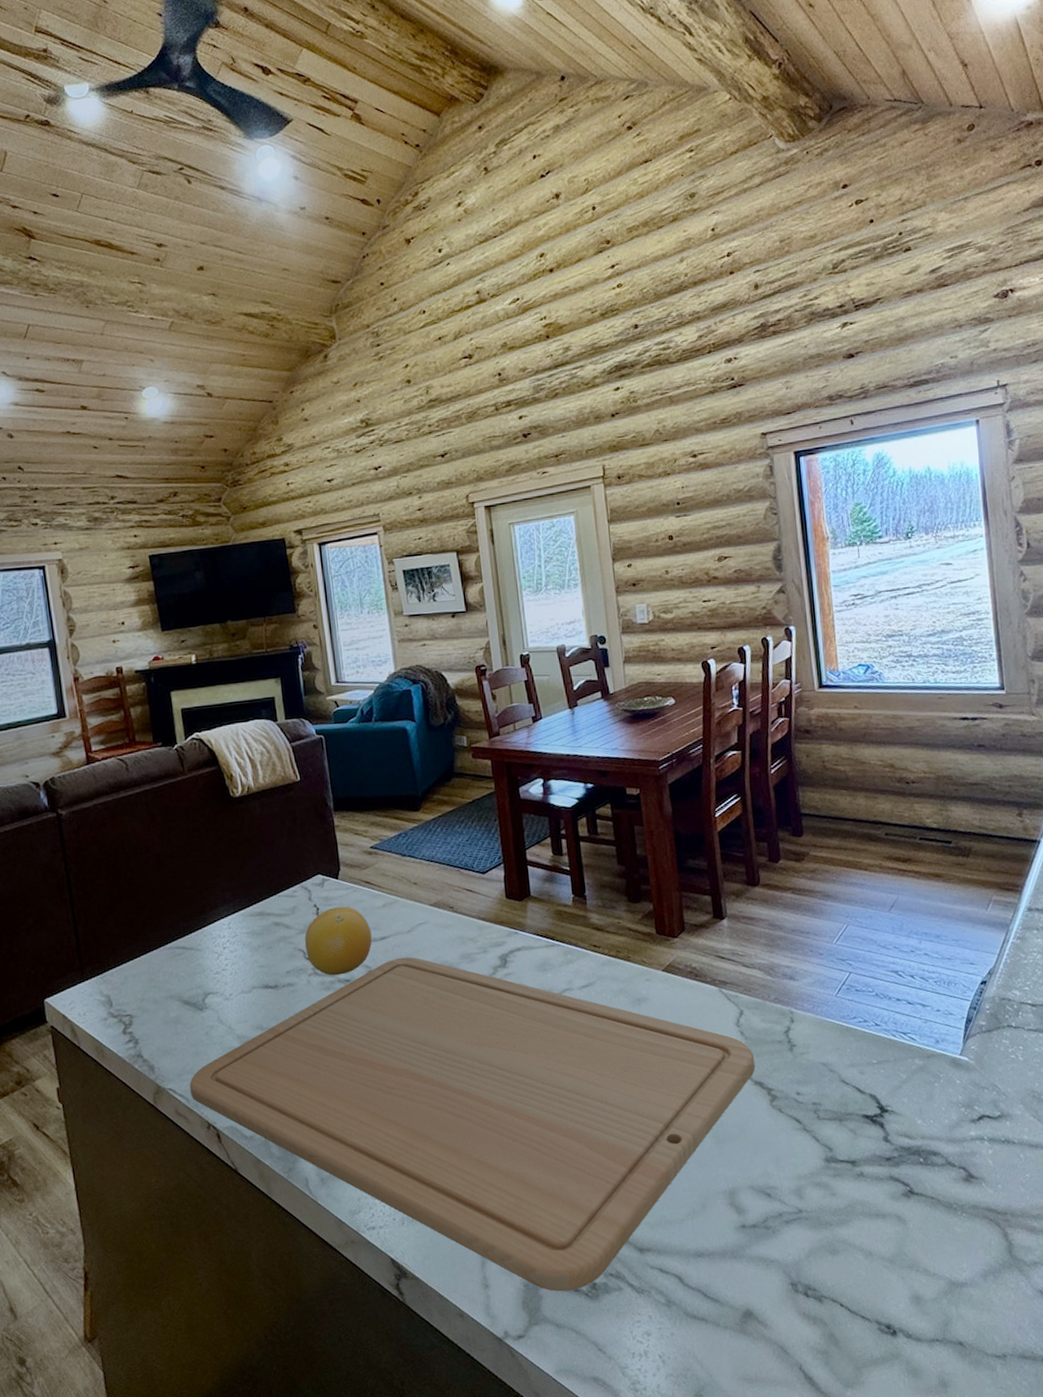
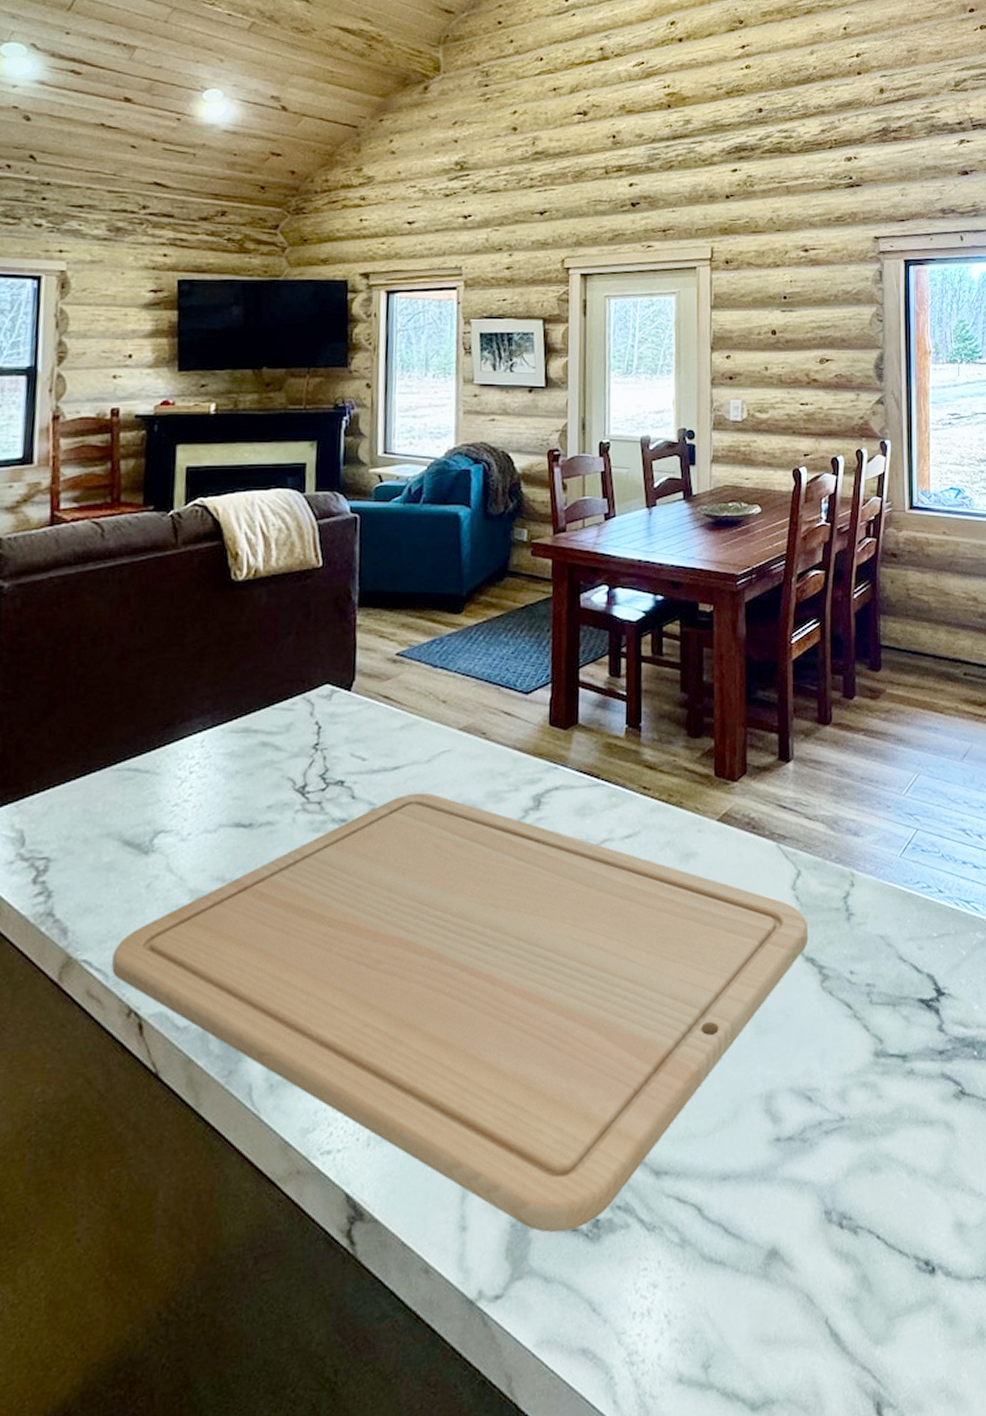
fruit: present [304,906,372,976] -> none [295,725,383,814]

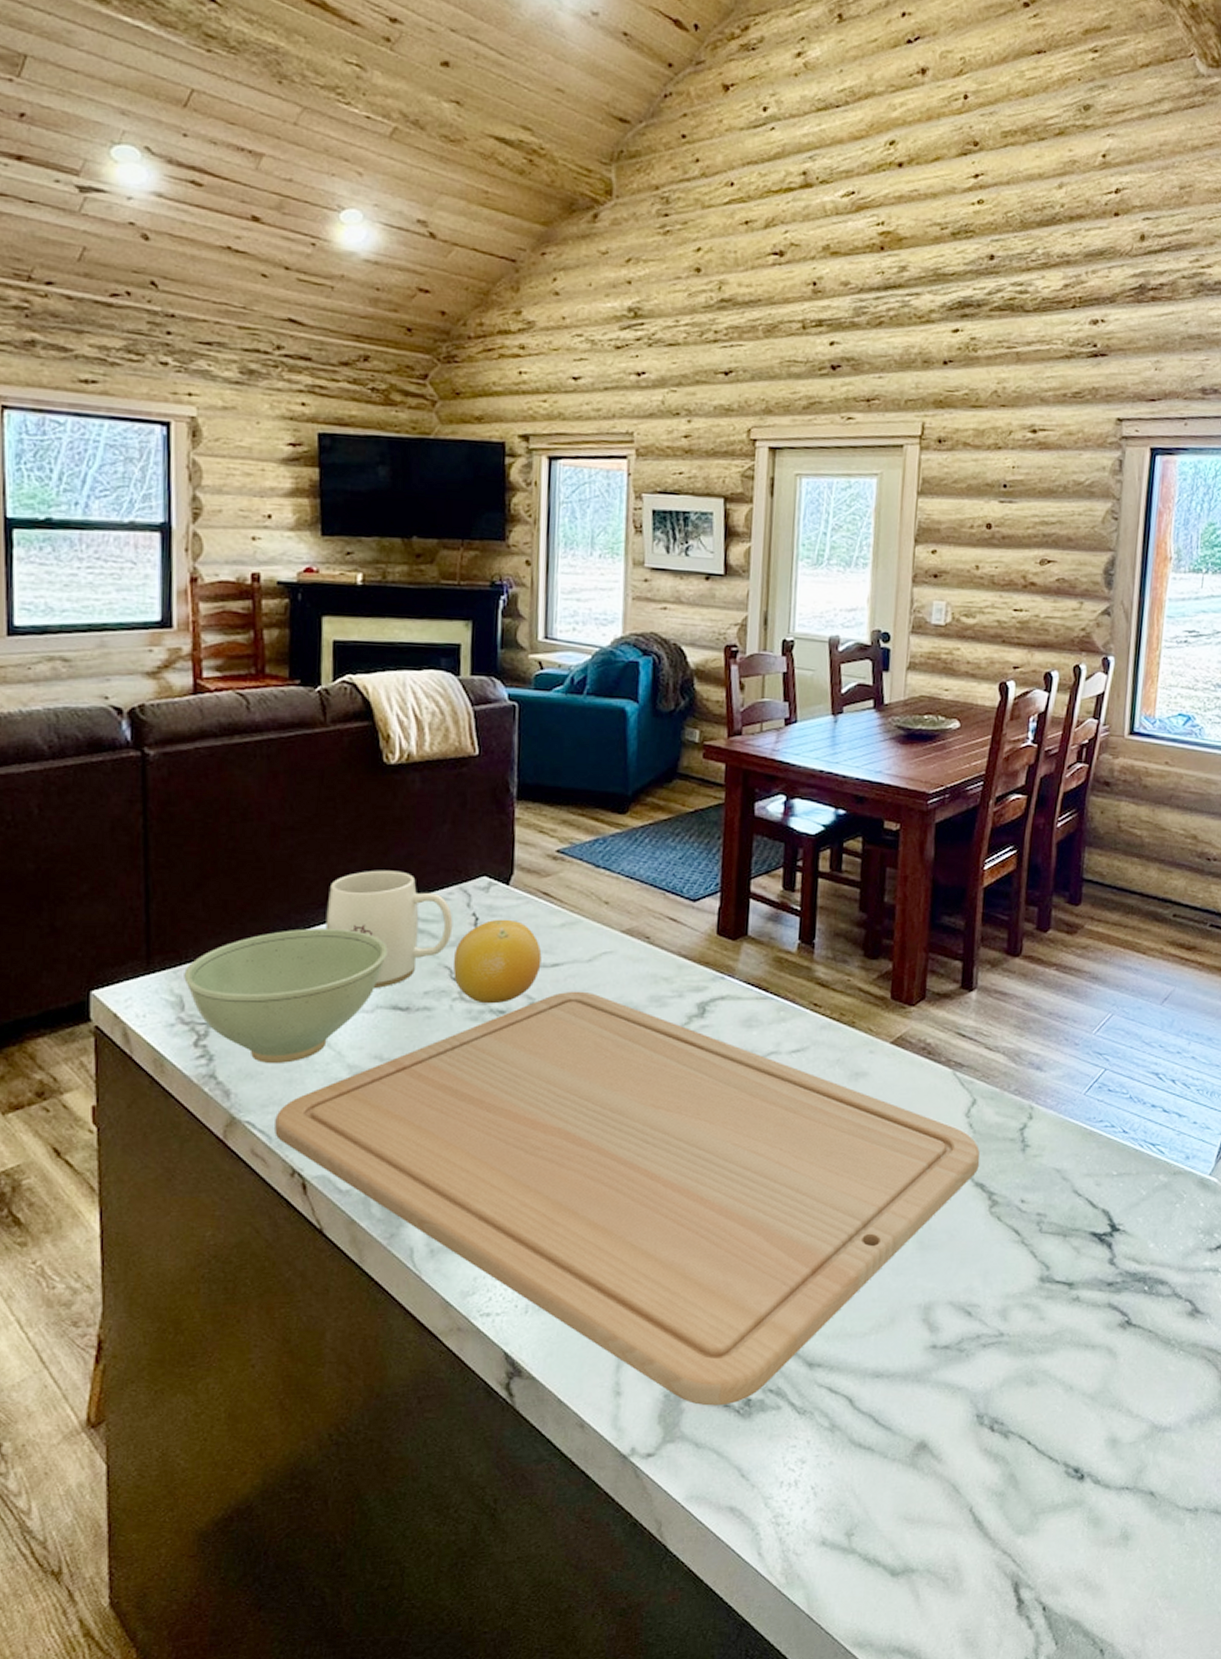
bowl: none [26,748,232,895] -> present [184,928,388,1063]
mug: none [171,685,297,808] -> present [325,870,453,989]
fruit: none [295,725,383,814] -> present [453,919,542,1004]

